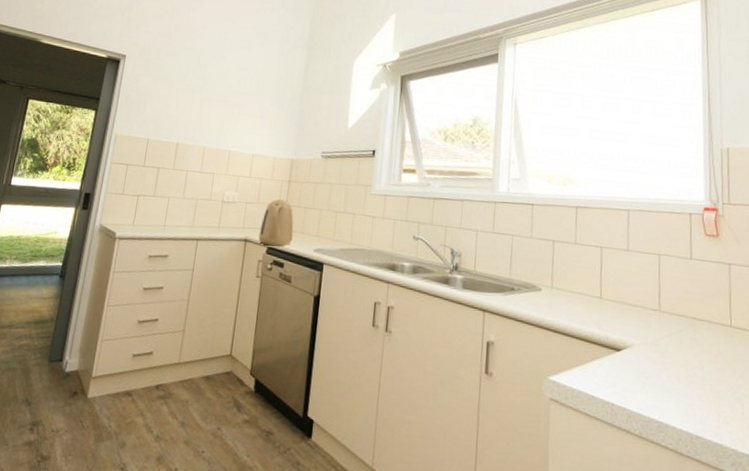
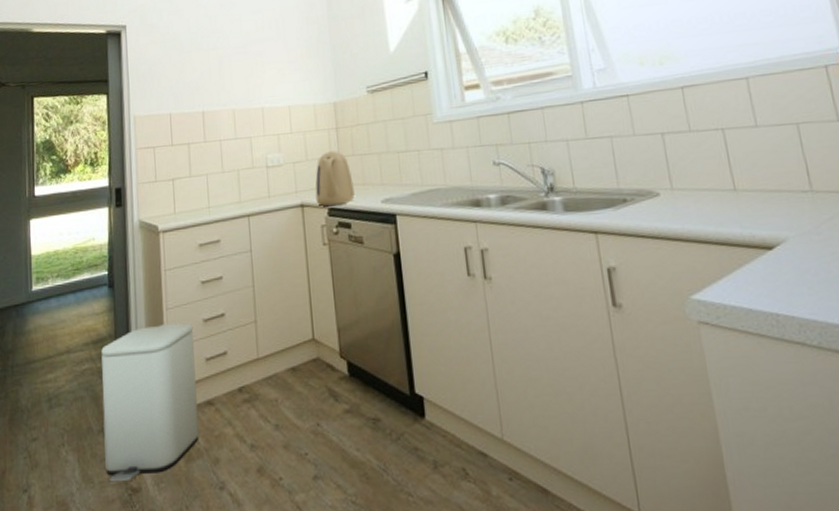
pedal bin: none [21,317,128,450] -> present [101,323,199,482]

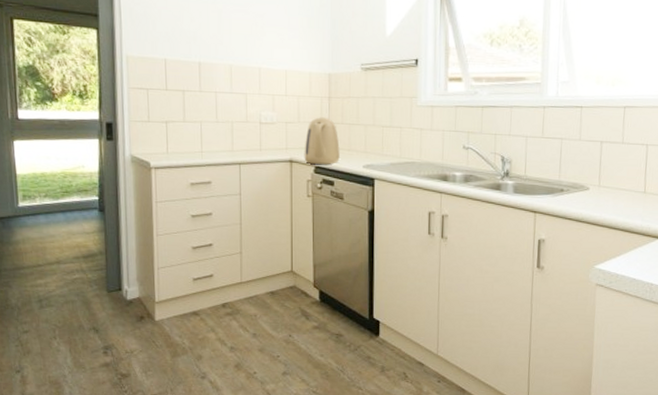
pedal bin: present [101,323,199,482] -> none [92,247,185,369]

